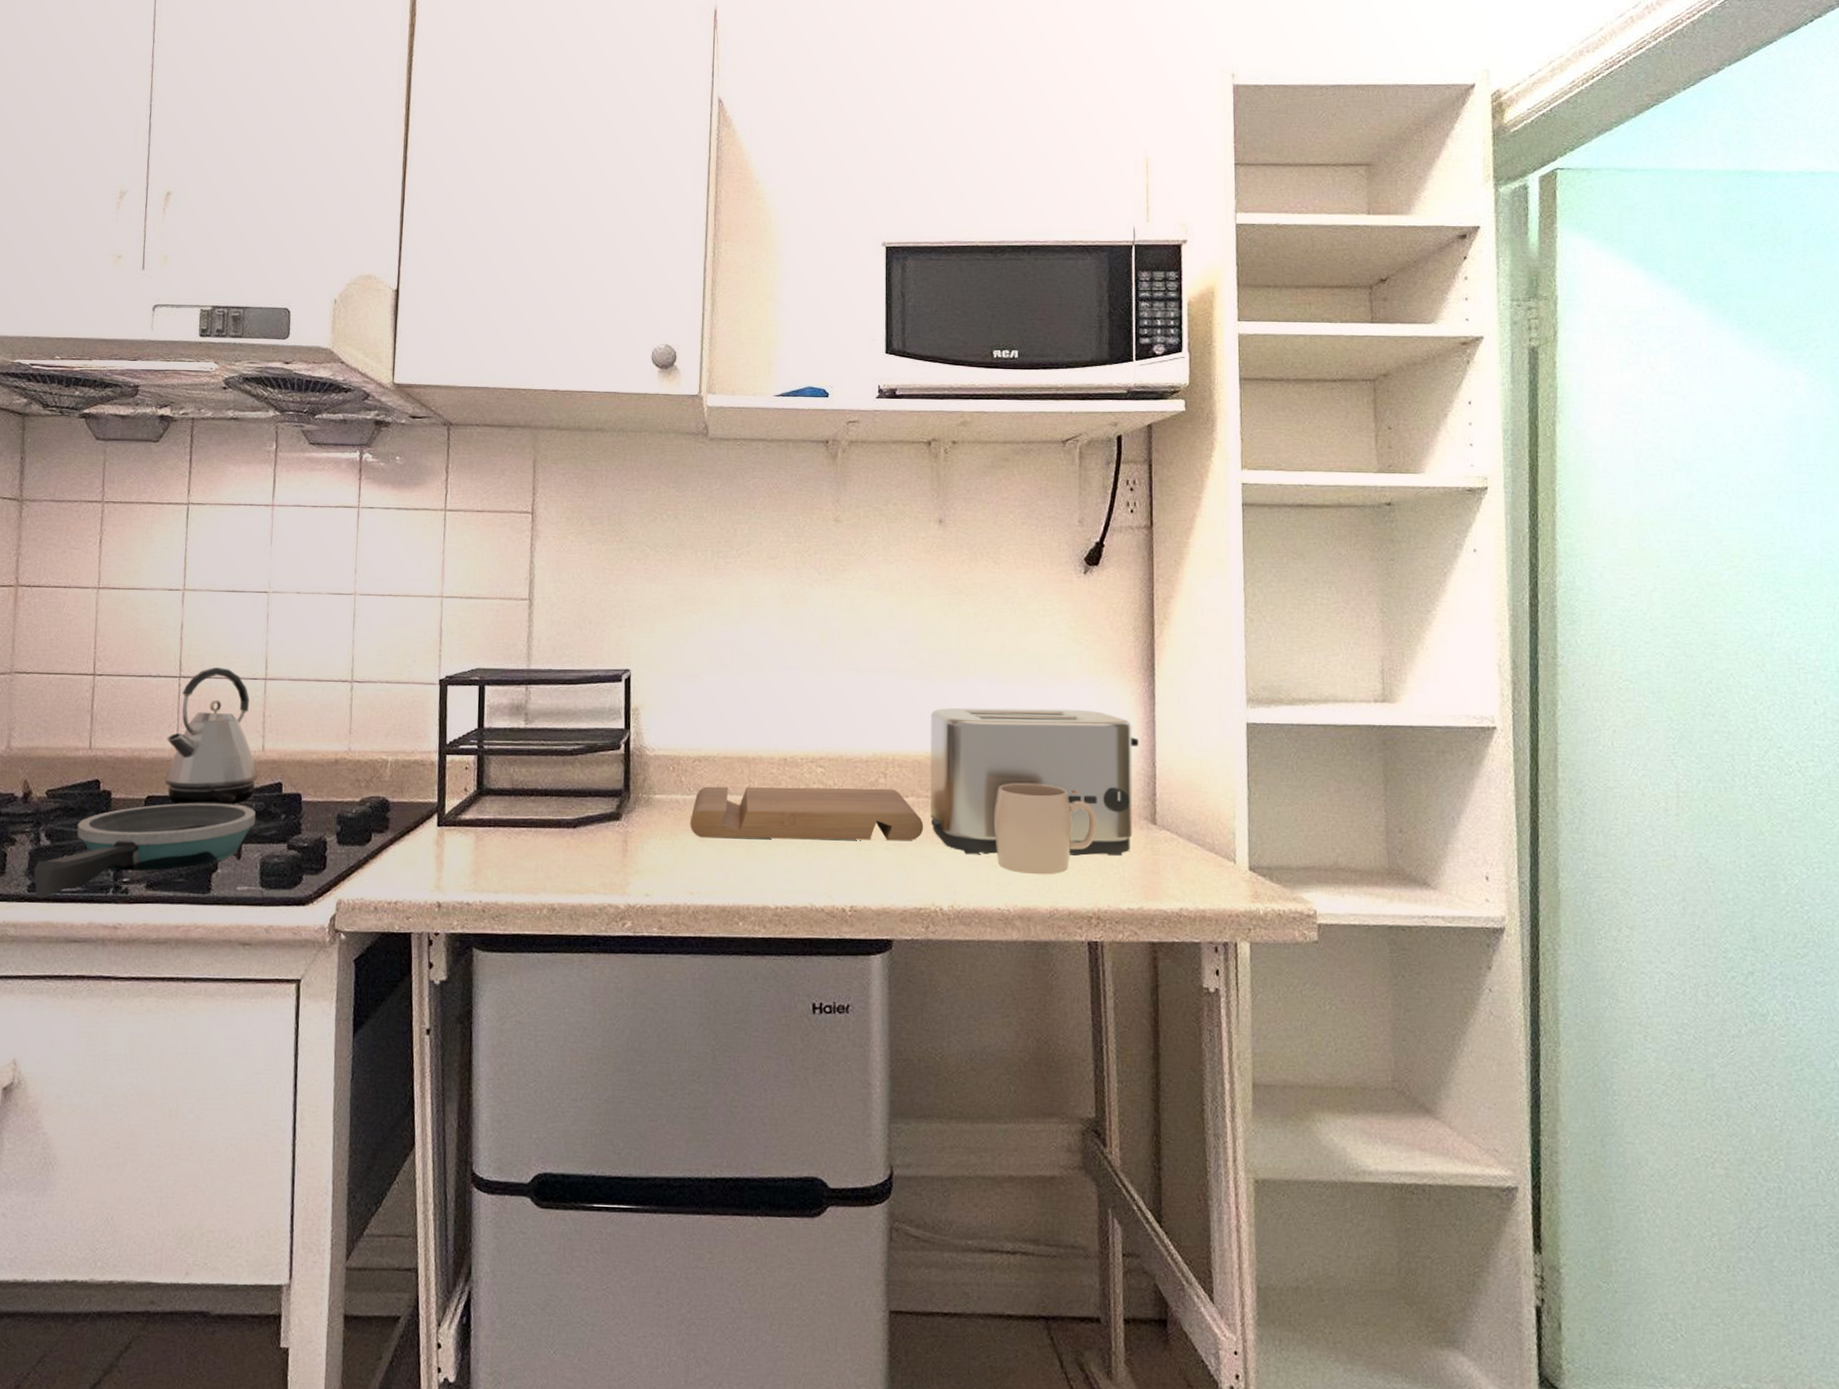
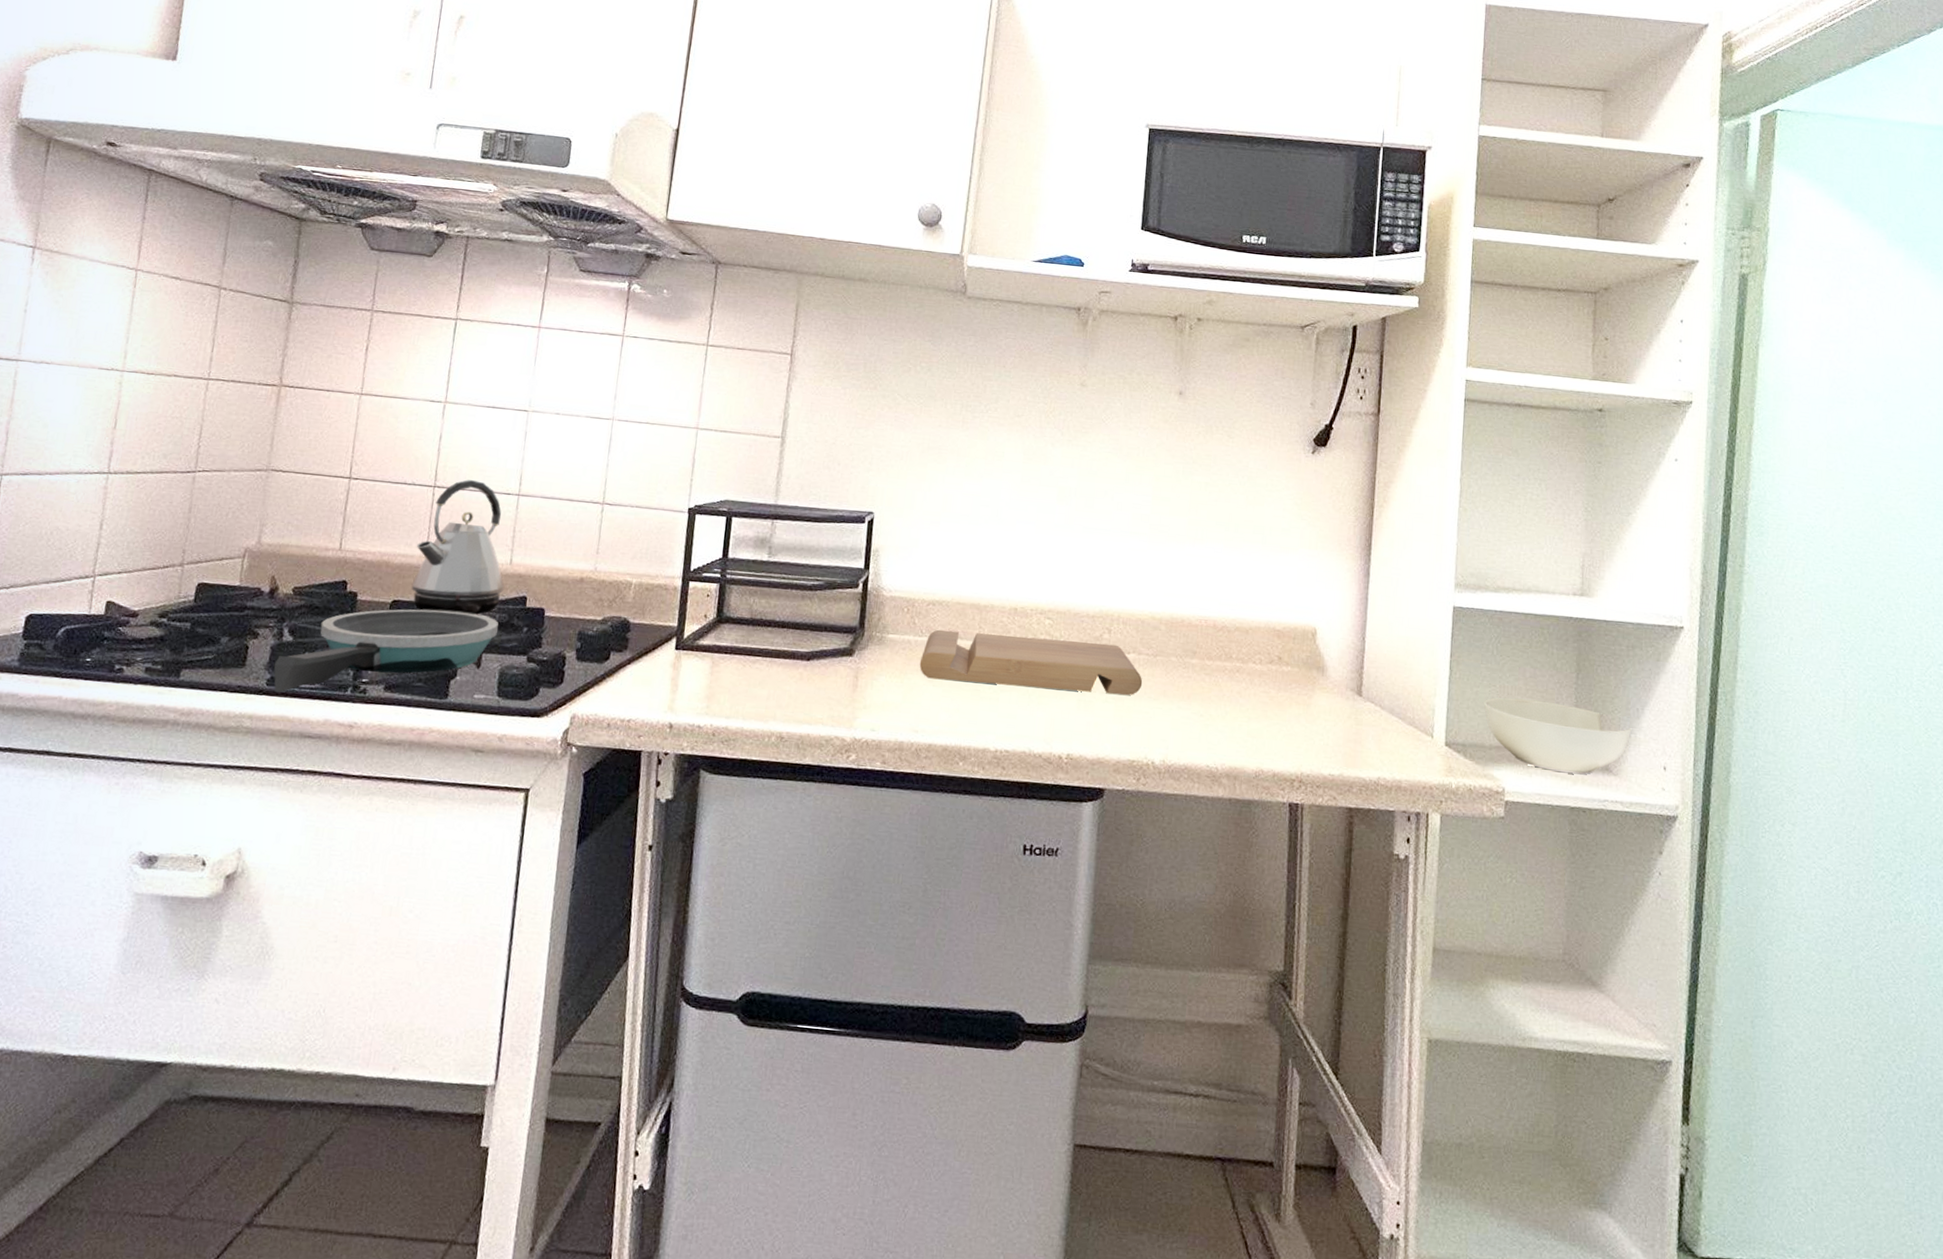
toaster: present [930,707,1138,857] -> none [1149,571,1351,725]
mug: present [995,782,1097,875] -> none [1209,647,1307,737]
bowl: none [1287,815,1450,891] -> present [1483,697,1633,775]

